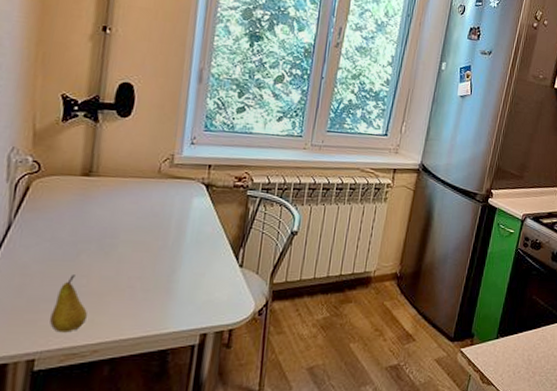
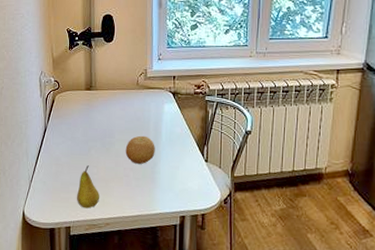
fruit: none [132,235,176,271] -> present [125,135,155,164]

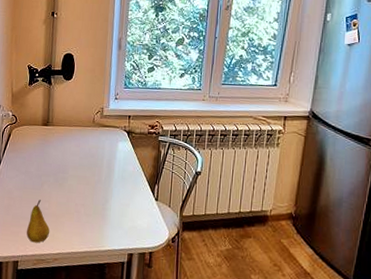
fruit: present [125,135,155,164] -> none [77,172,107,200]

